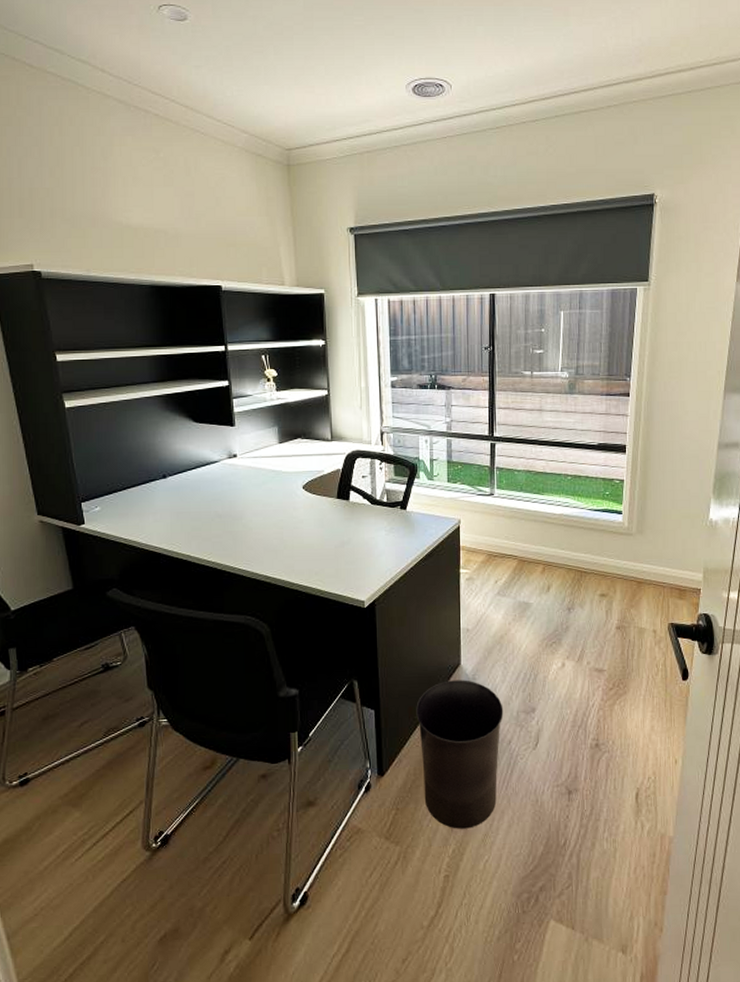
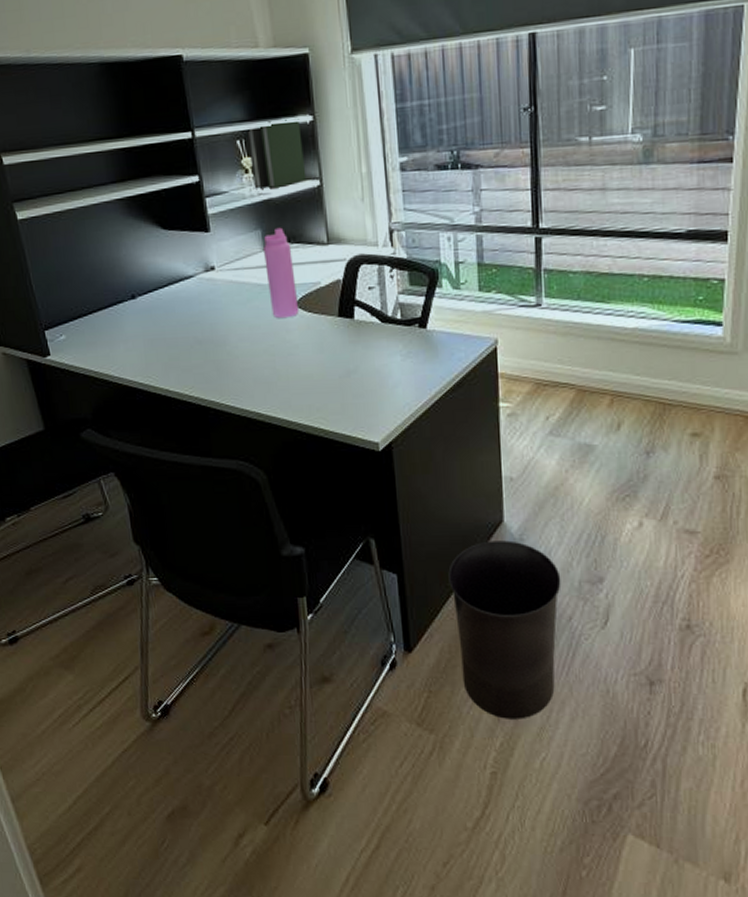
binder: none [271,342,317,395] -> present [247,118,307,190]
water bottle: none [279,426,305,499] -> present [264,227,299,319]

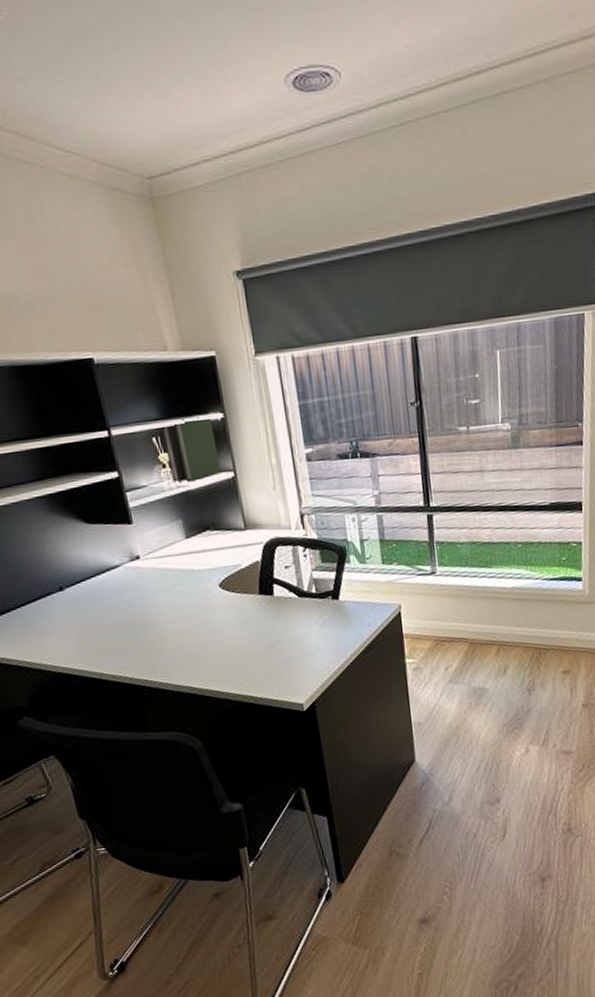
water bottle: present [264,227,299,319] -> none [185,516,223,600]
waste bin: present [448,540,561,719] -> none [371,776,467,928]

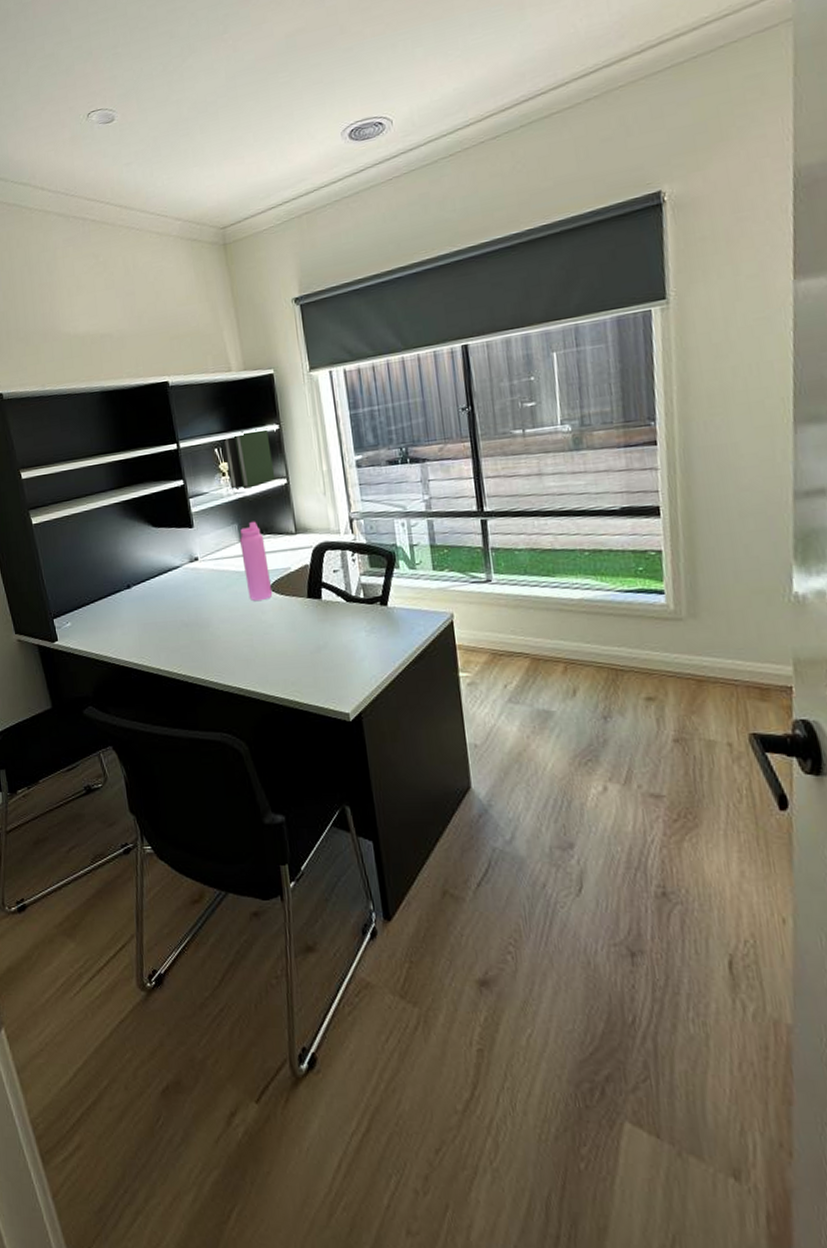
water bottle: none [185,516,223,600] -> present [240,521,273,602]

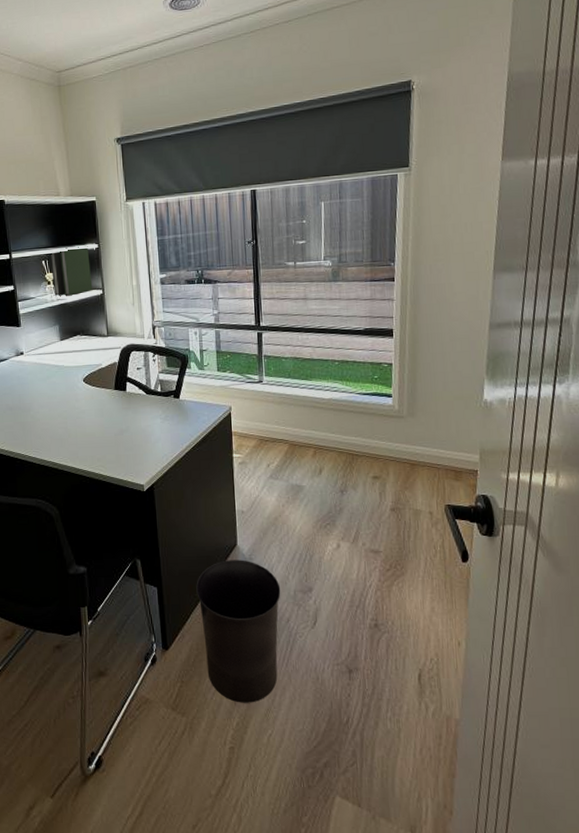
water bottle: present [240,521,273,602] -> none [60,324,86,391]
waste bin: none [421,806,535,992] -> present [196,560,281,703]

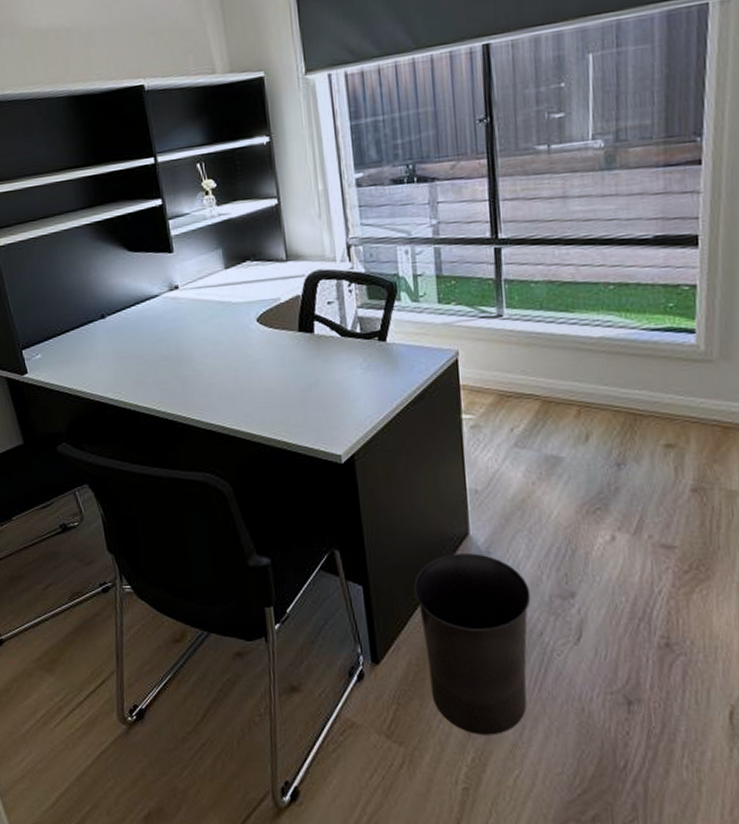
binder: present [50,246,93,296] -> none [206,140,265,210]

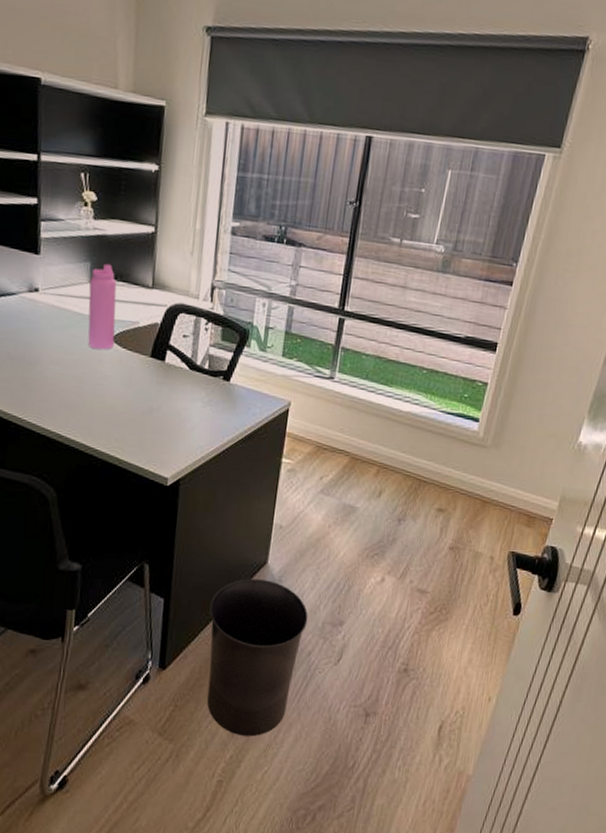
water bottle: none [225,246,261,335] -> present [87,263,117,350]

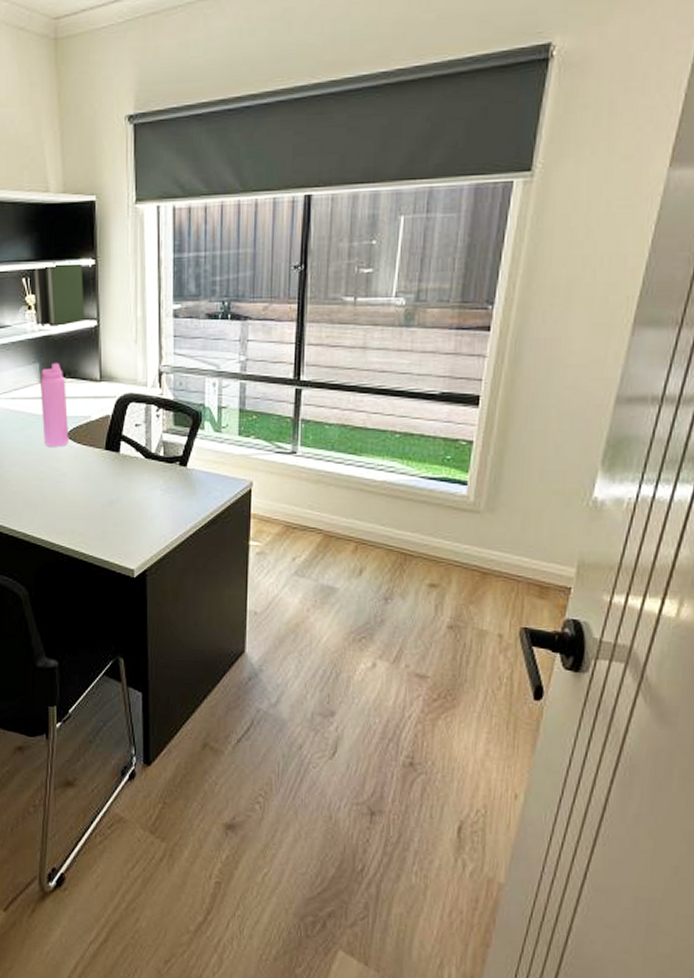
binder: none [90,161,145,227] -> present [32,262,85,326]
waste bin: present [206,578,308,737] -> none [190,668,295,836]

